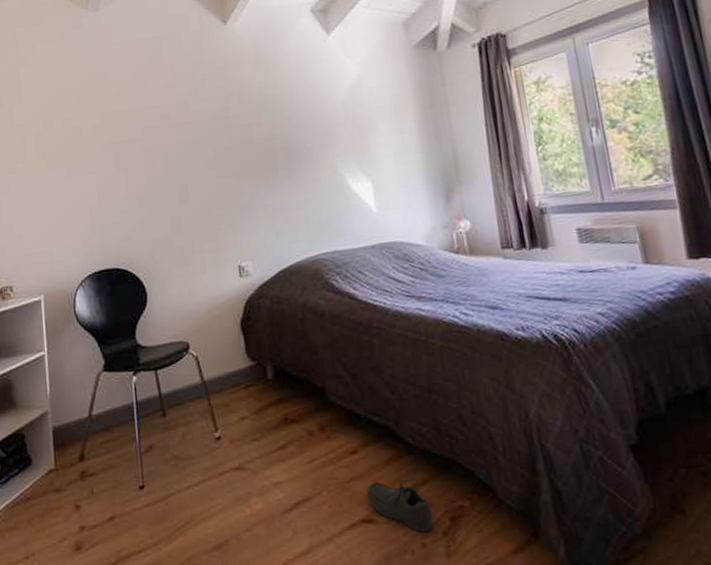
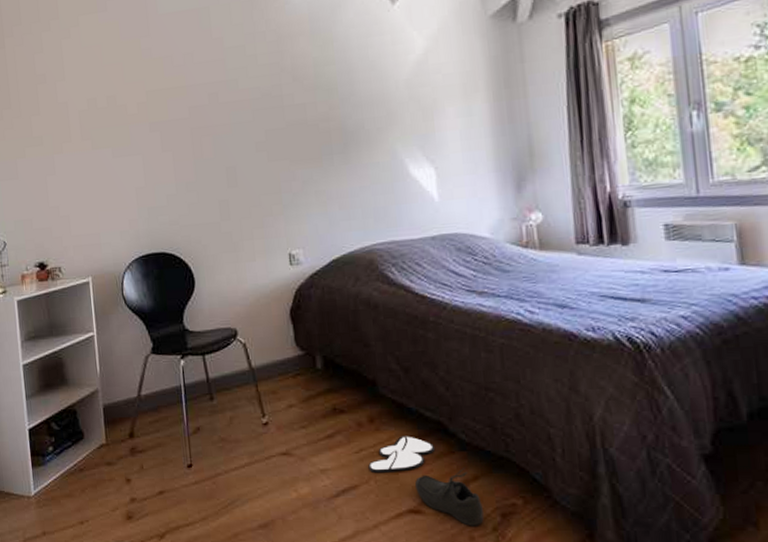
slippers: none [320,442,384,483] -> present [368,436,434,473]

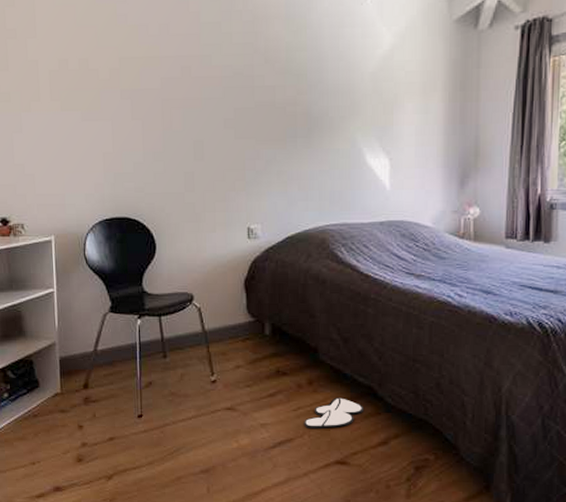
arctic: present [414,467,484,526] -> none [343,426,400,477]

